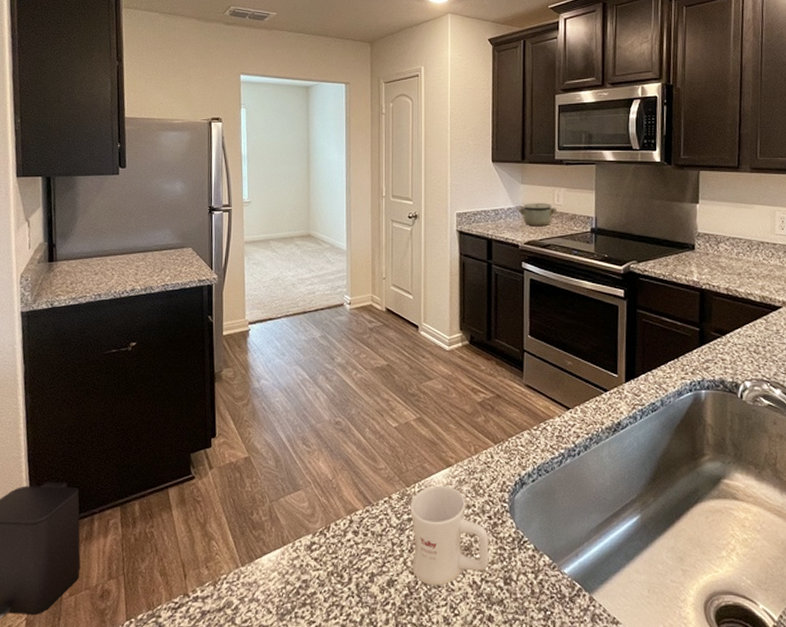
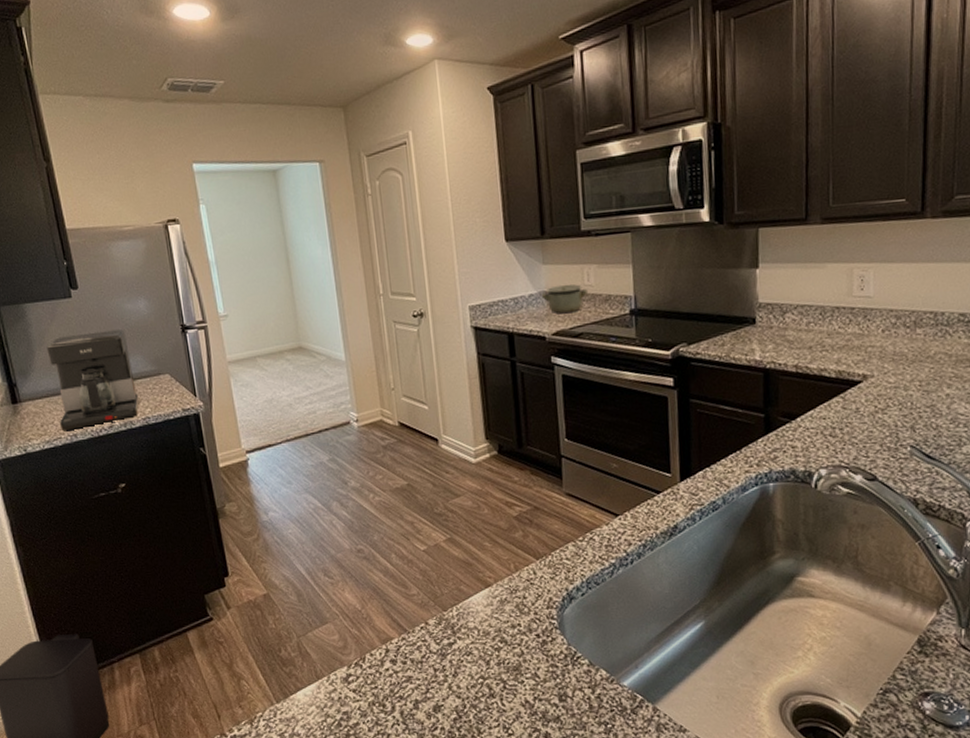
coffee maker: none [88,206,162,291] -> present [46,329,139,431]
mug: present [410,485,489,586] -> none [449,606,541,709]

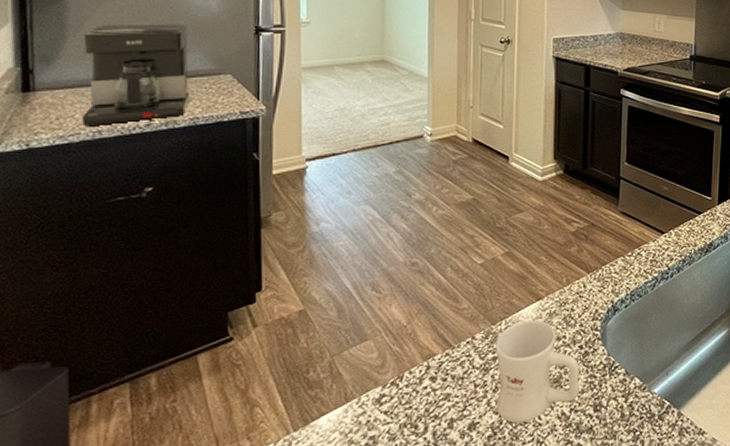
mug: none [449,606,541,709] -> present [495,319,580,424]
saucepan: present [541,284,589,314] -> none [618,30,658,54]

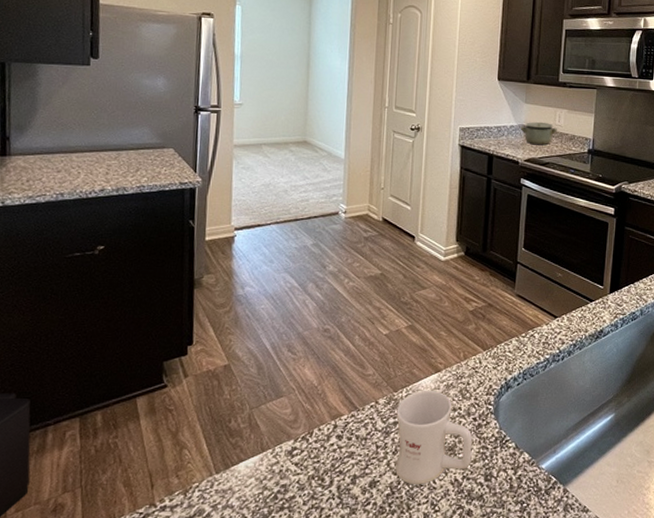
coffee maker: present [82,24,190,127] -> none [48,99,138,189]
saucepan: none [618,30,658,54] -> present [520,122,558,145]

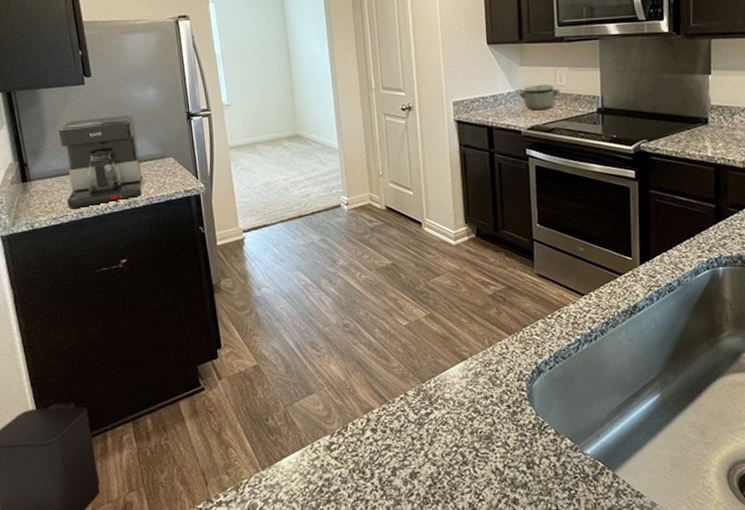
coffee maker: none [48,99,138,189] -> present [58,115,144,209]
mug: present [395,390,473,485] -> none [427,378,511,475]

